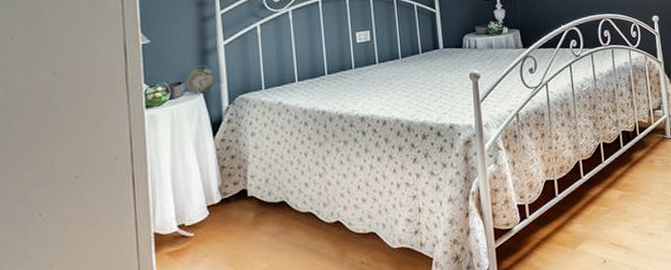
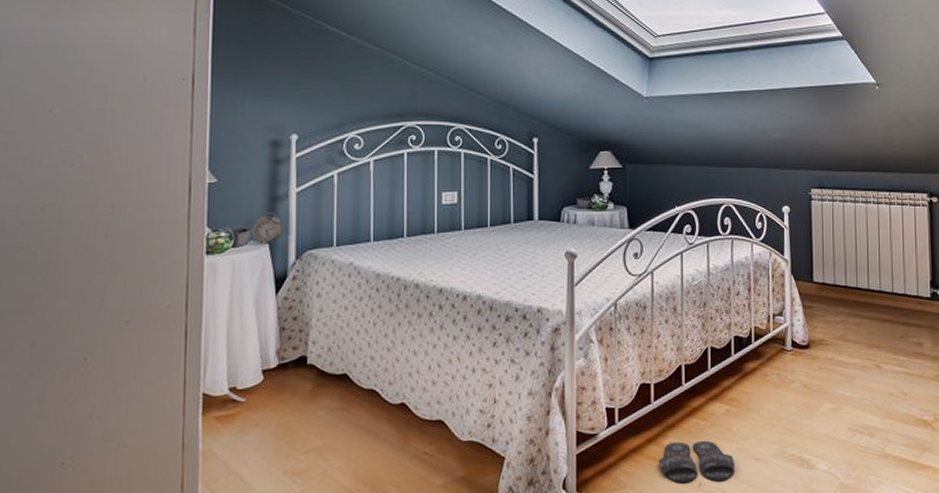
slippers: none [566,223,633,263] -> present [658,440,734,484]

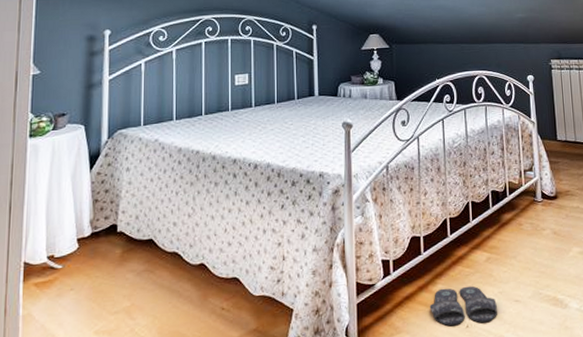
alarm clock: present [252,213,283,243] -> none [70,98,97,126]

